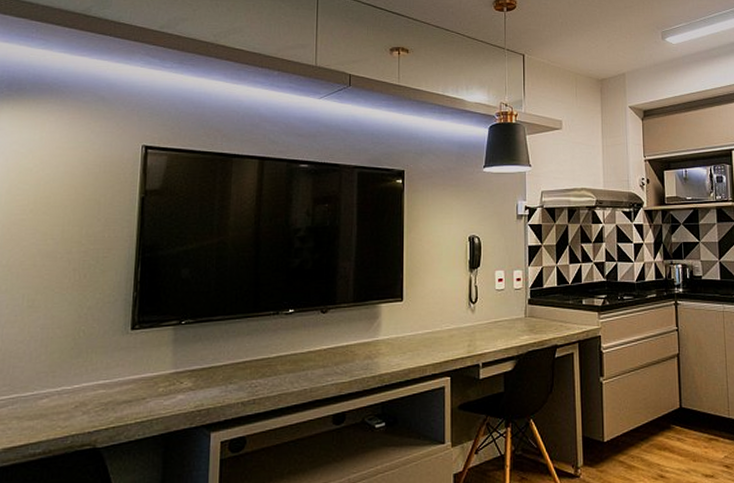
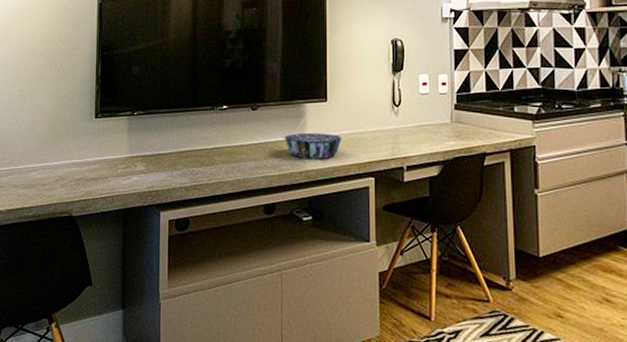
decorative bowl: none [357,334,418,363] -> present [284,132,343,160]

